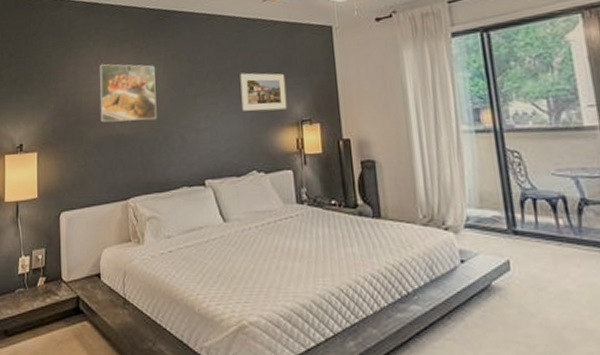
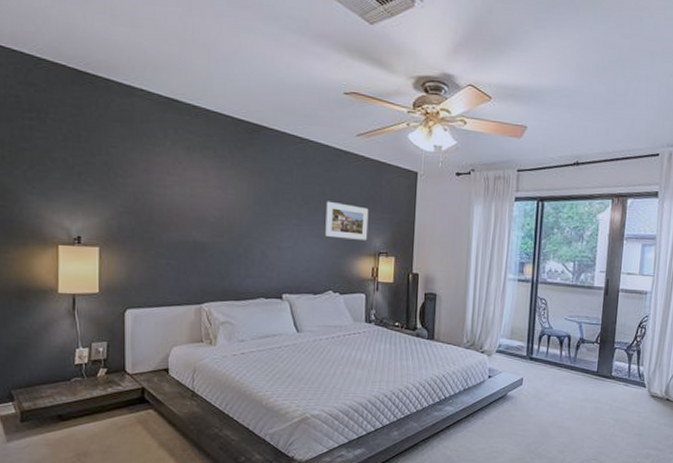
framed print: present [99,64,157,123] -> none [175,166,239,232]

